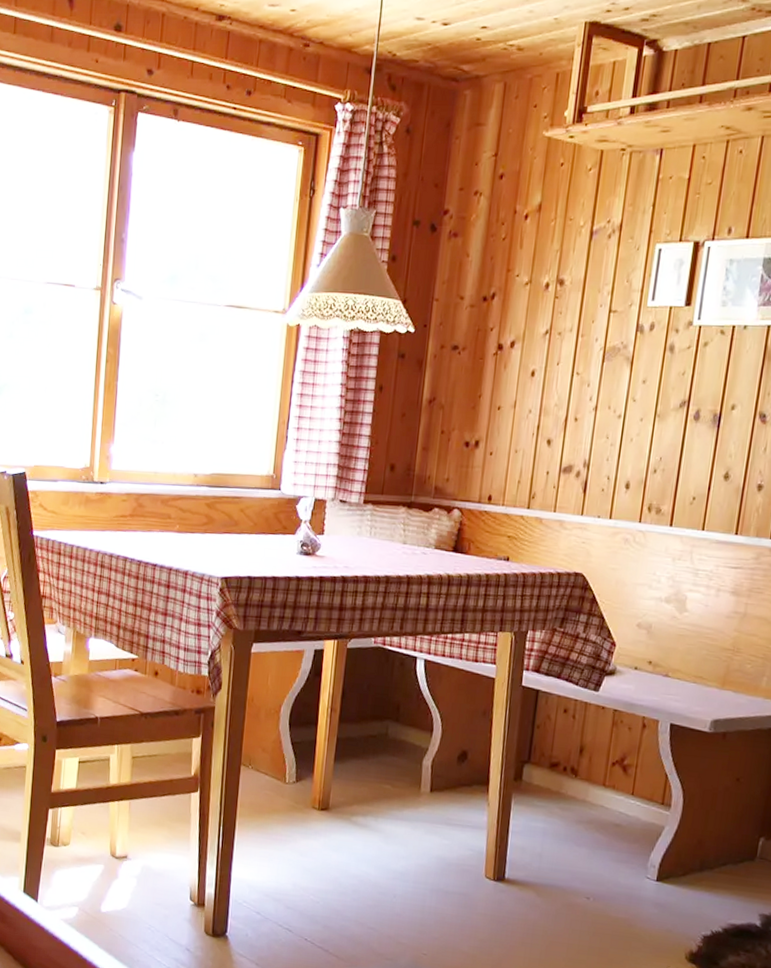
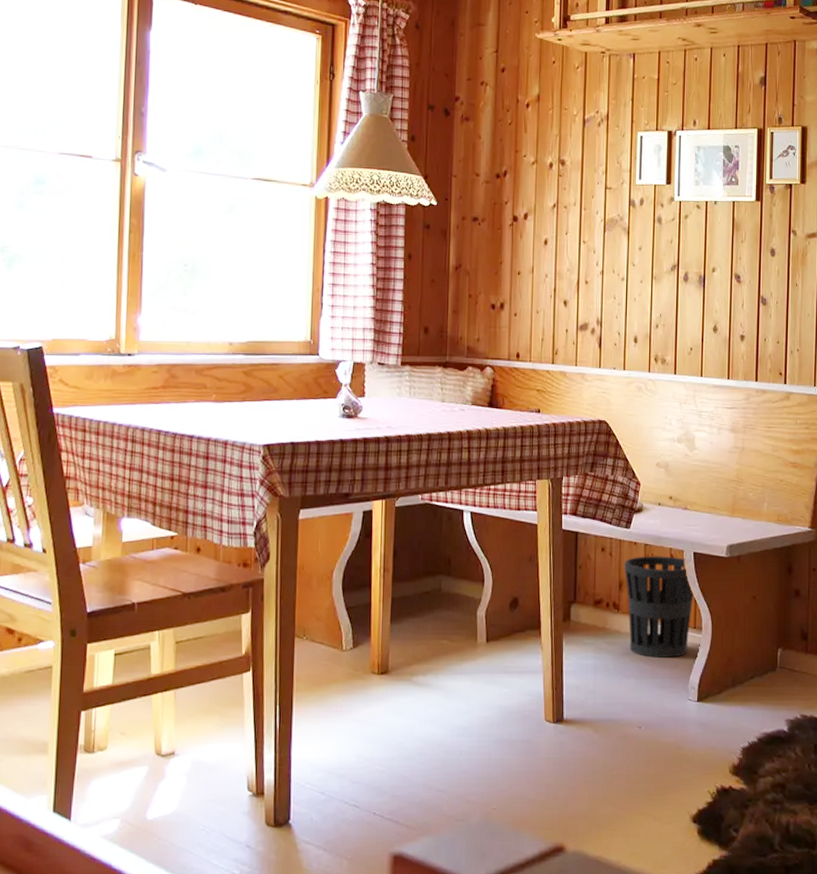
wastebasket: none [584,722,667,832] -> present [625,556,695,658]

